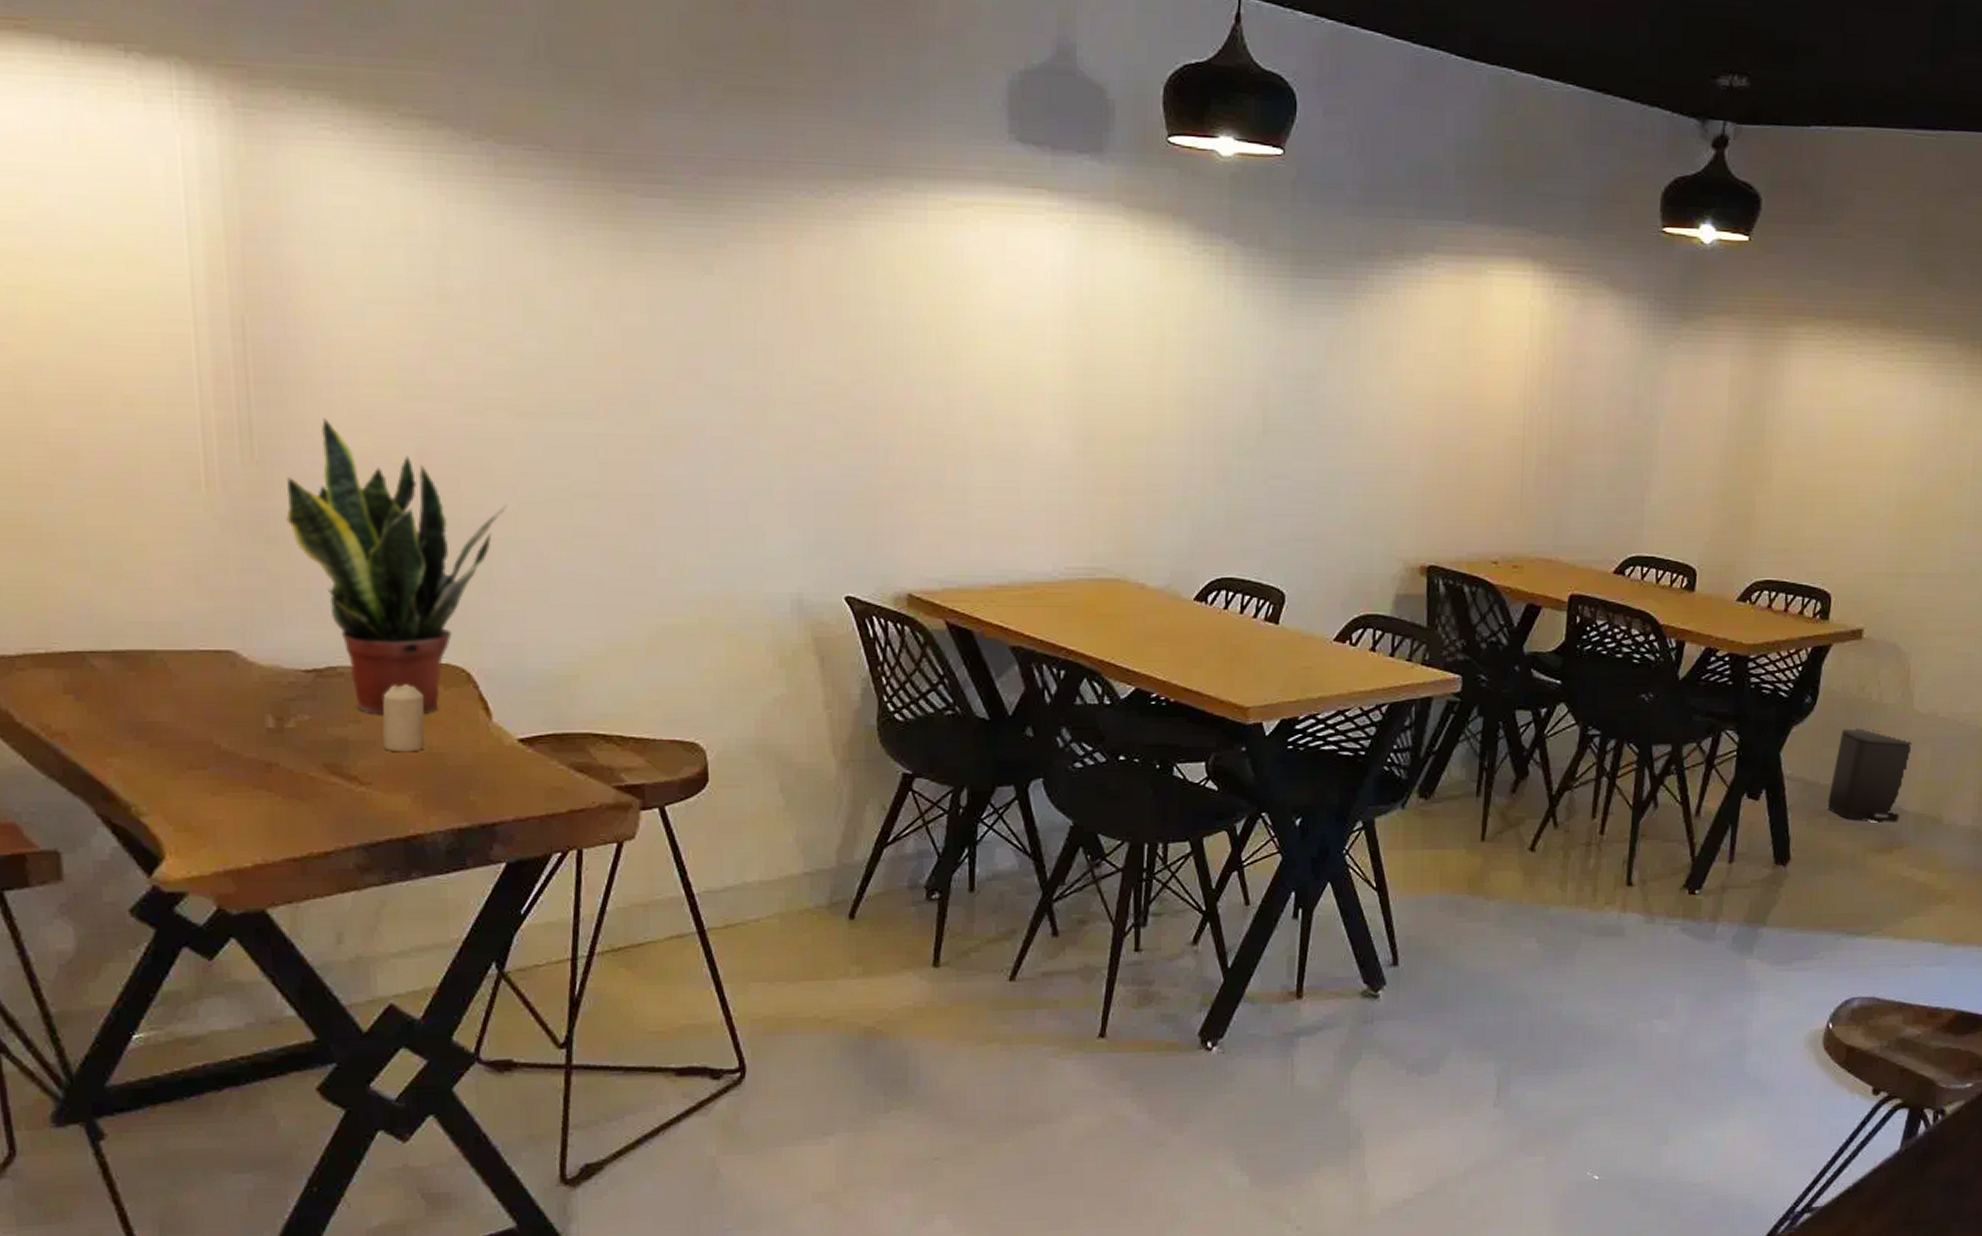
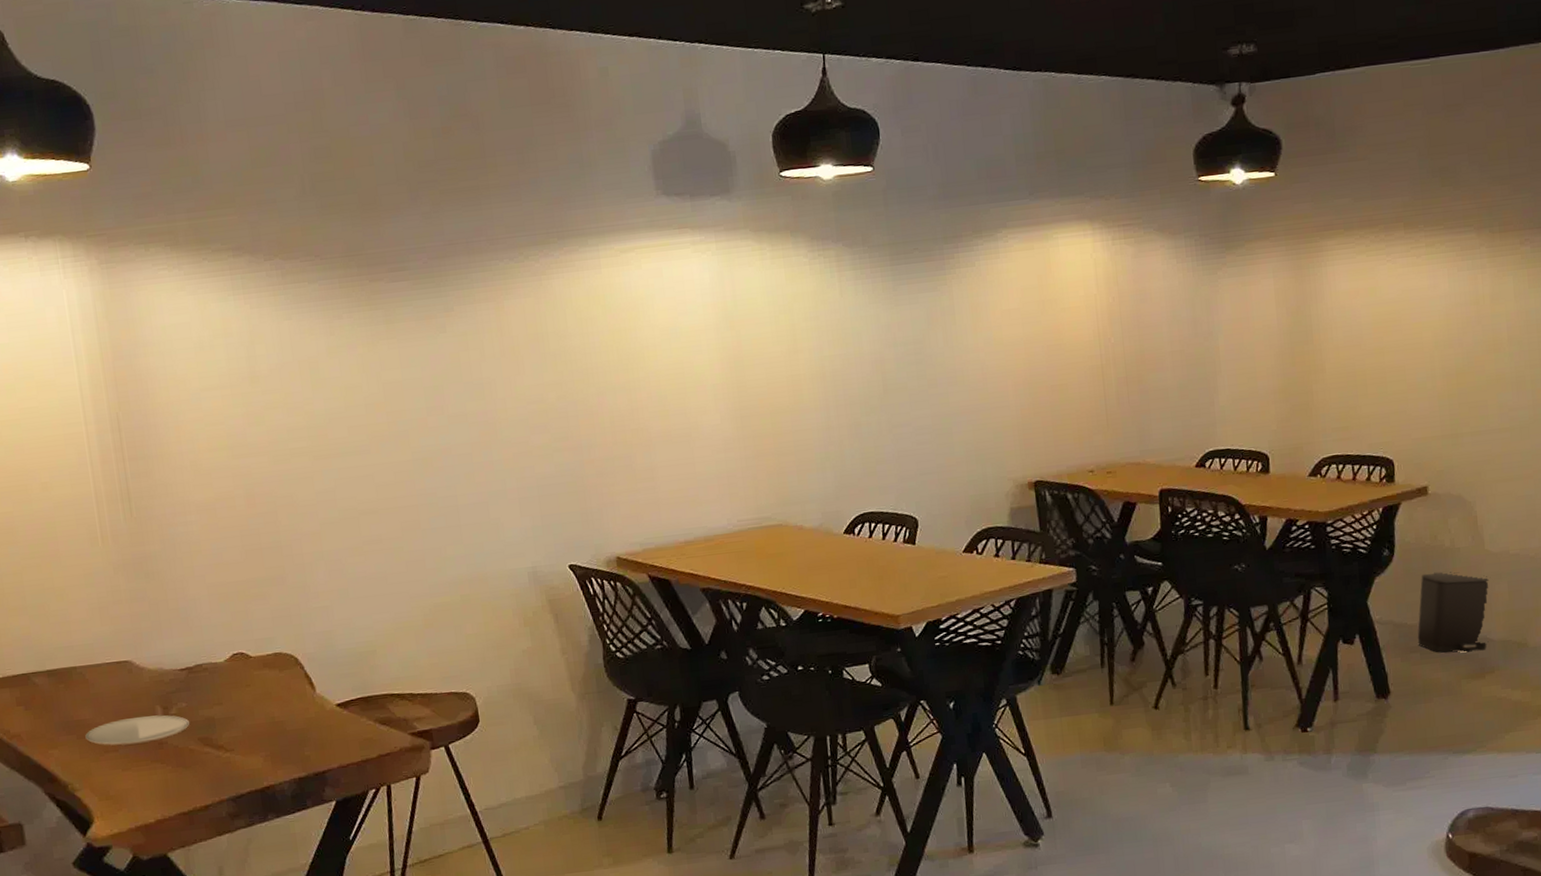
plate: none [161,727,313,762] -> present [85,715,190,746]
potted plant: present [286,418,507,714] -> none [157,480,313,697]
candle: present [382,685,425,753] -> none [236,671,269,724]

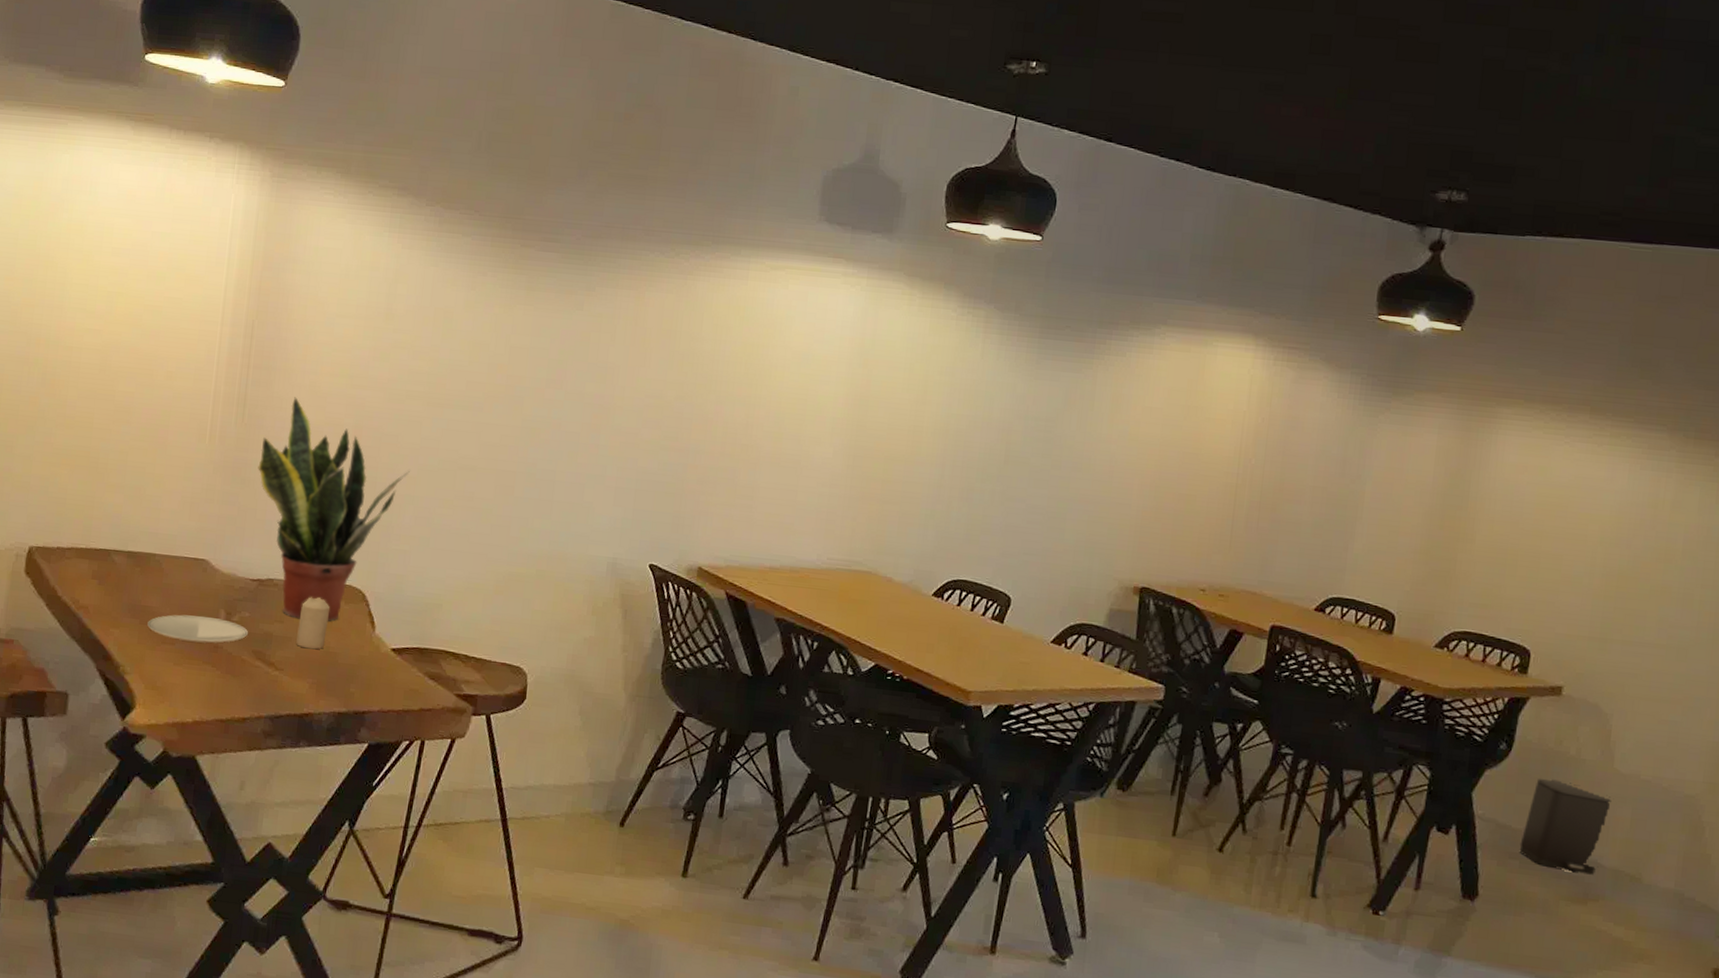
potted plant: none [157,480,313,697] -> present [258,397,410,621]
candle: none [236,671,269,724] -> present [296,597,330,650]

